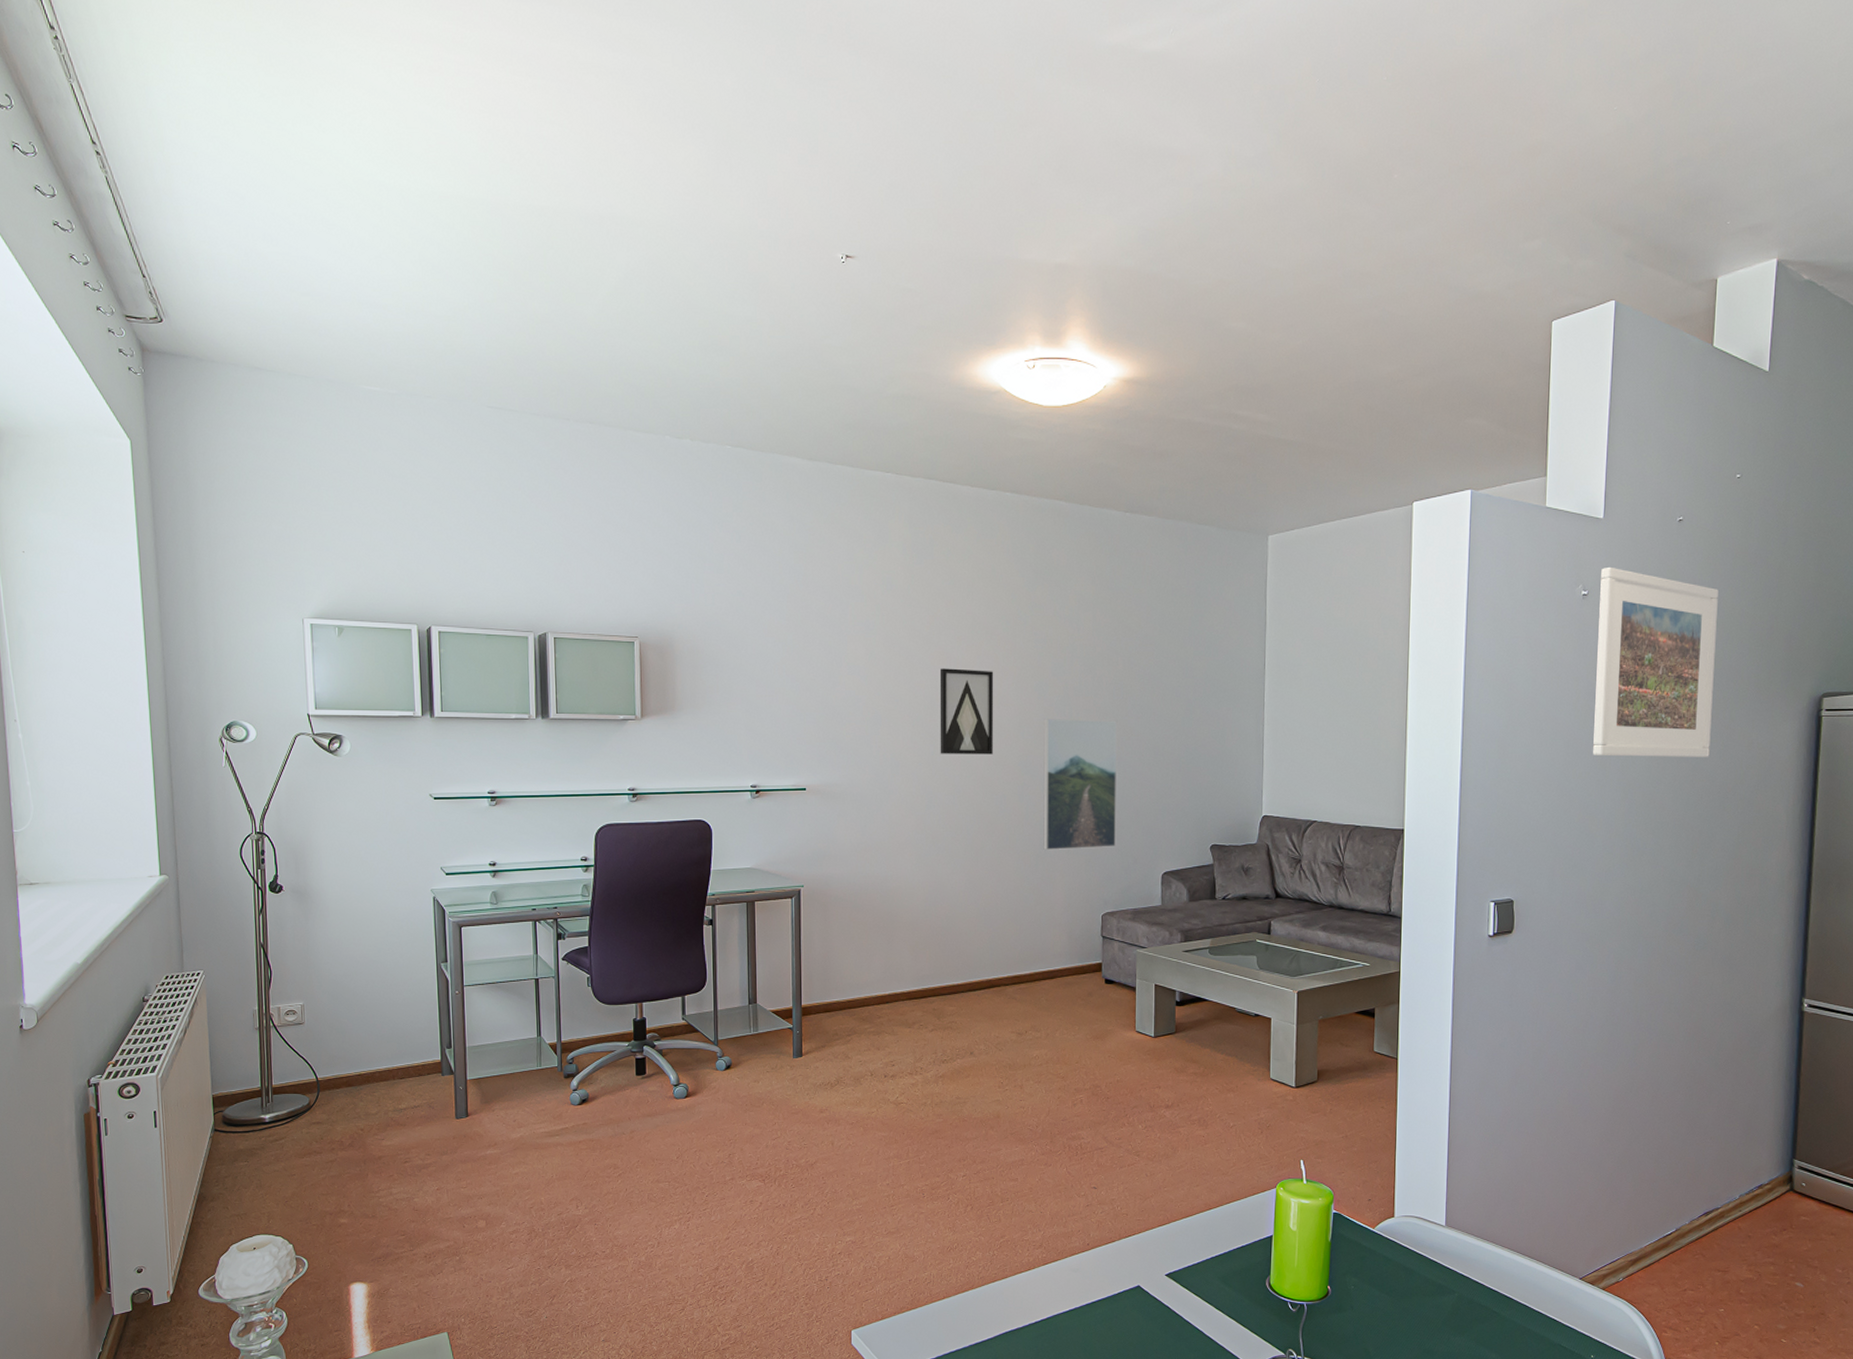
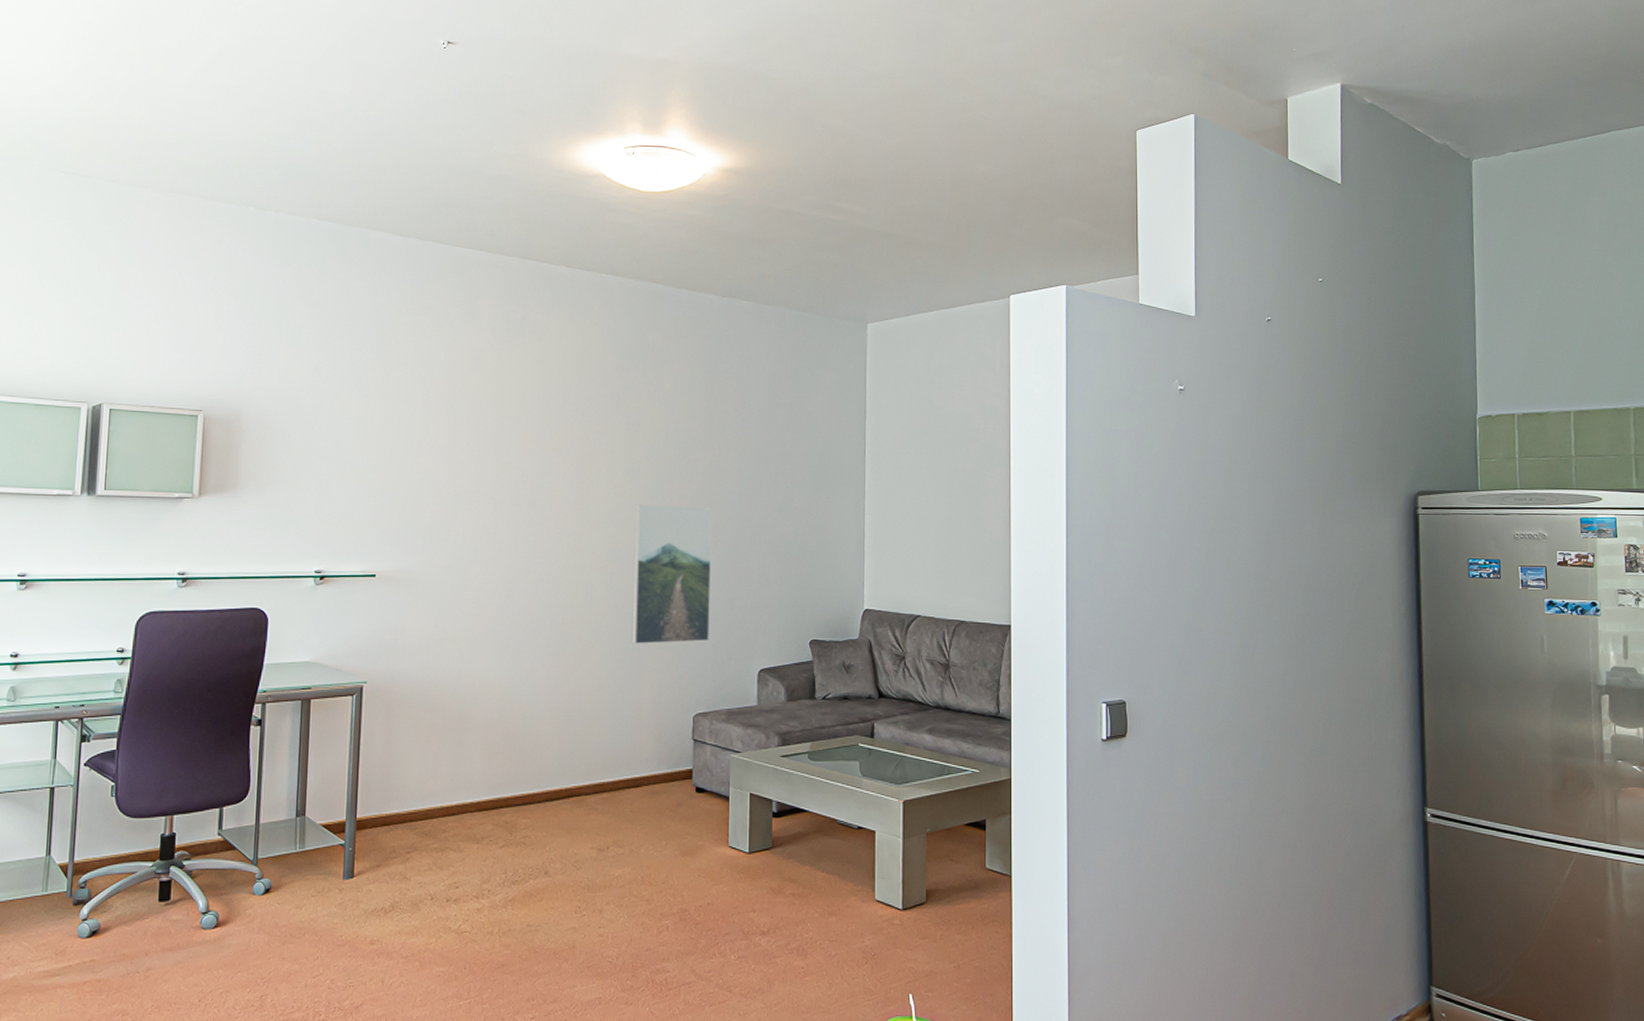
wall art: present [939,668,994,755] -> none [523,450,584,541]
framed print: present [1593,566,1718,757] -> none [1196,363,1313,554]

